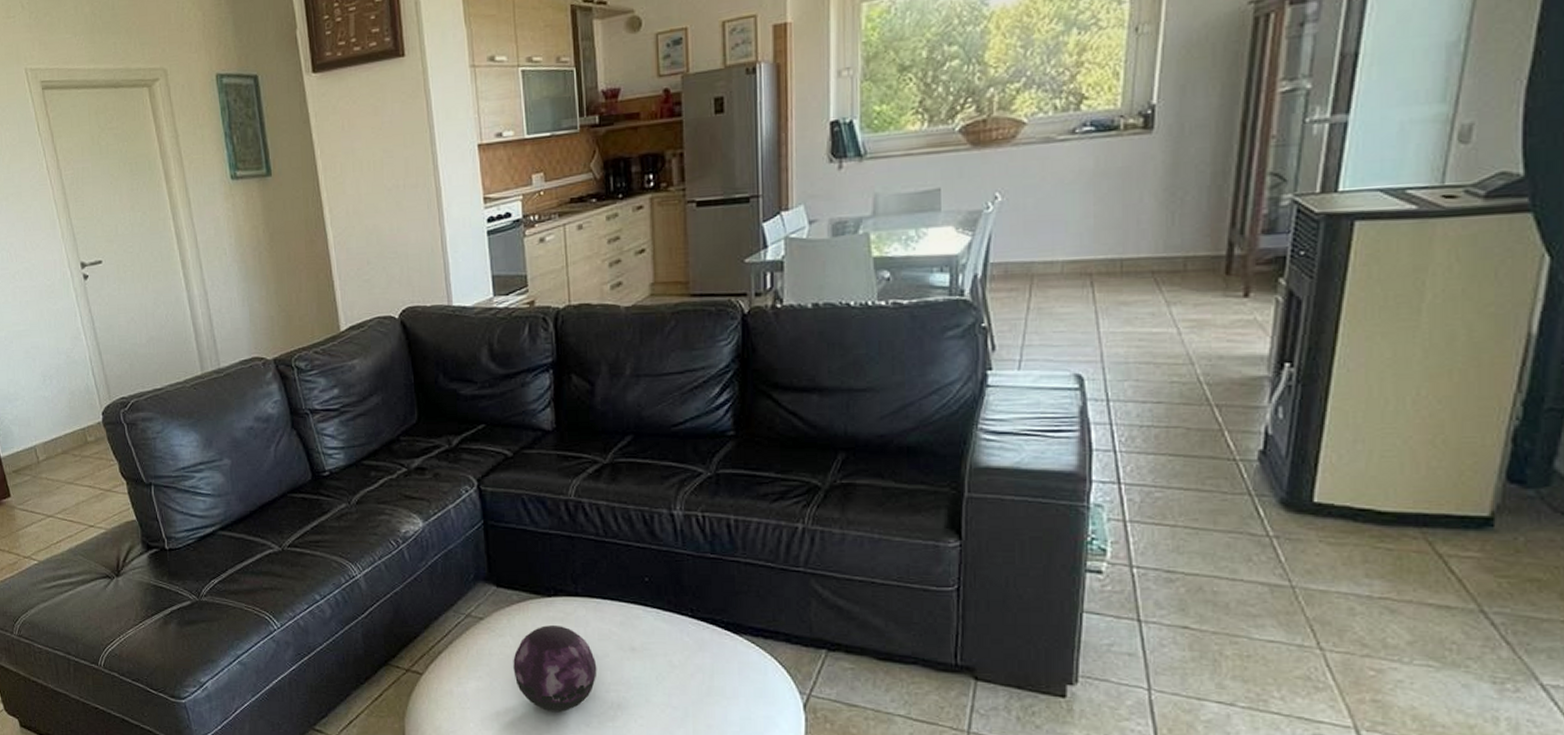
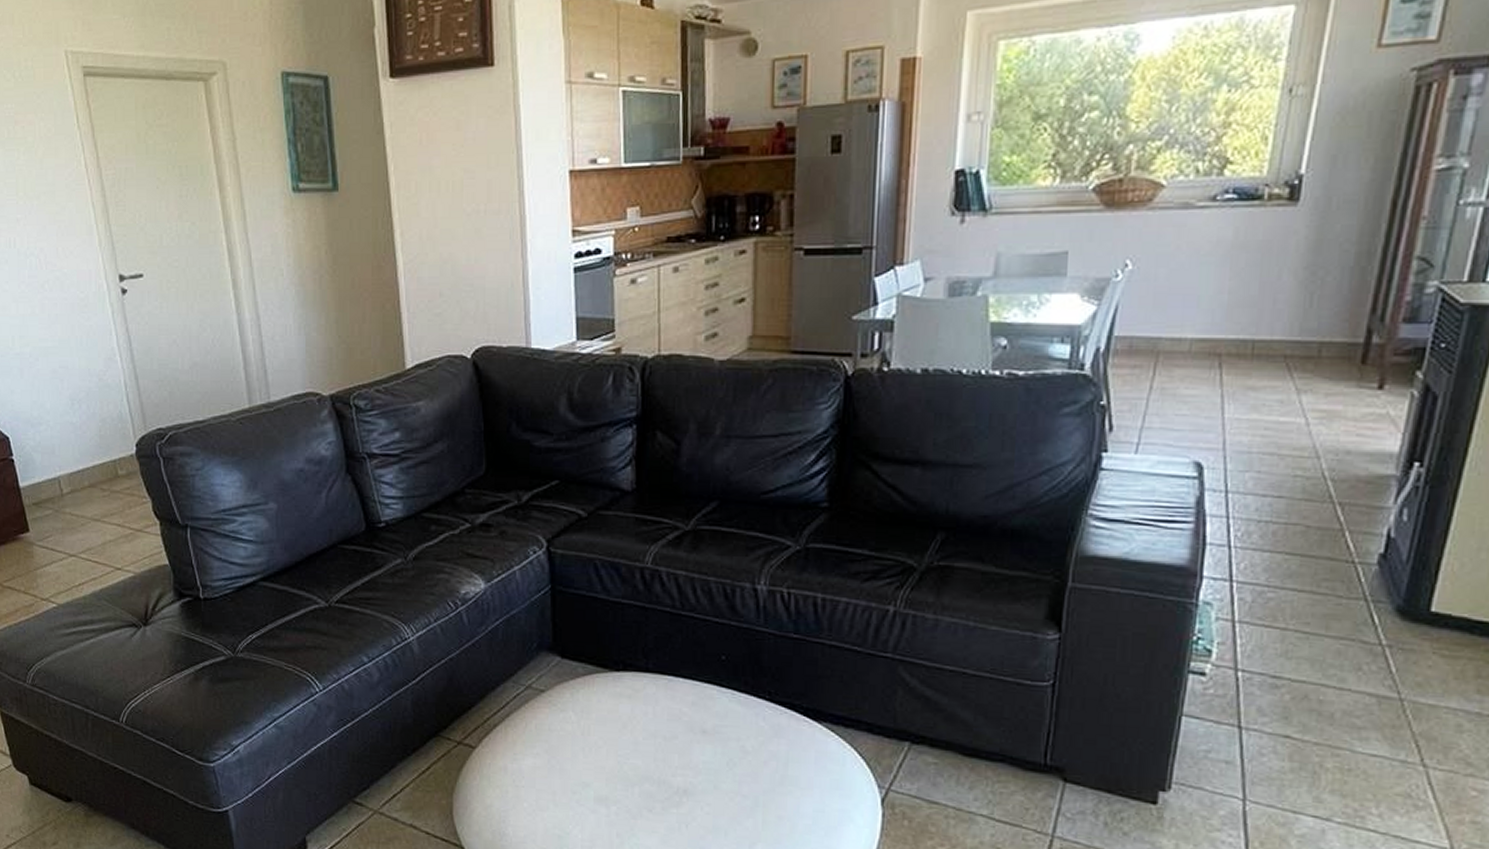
decorative orb: present [513,625,597,712] -> none [574,702,664,795]

